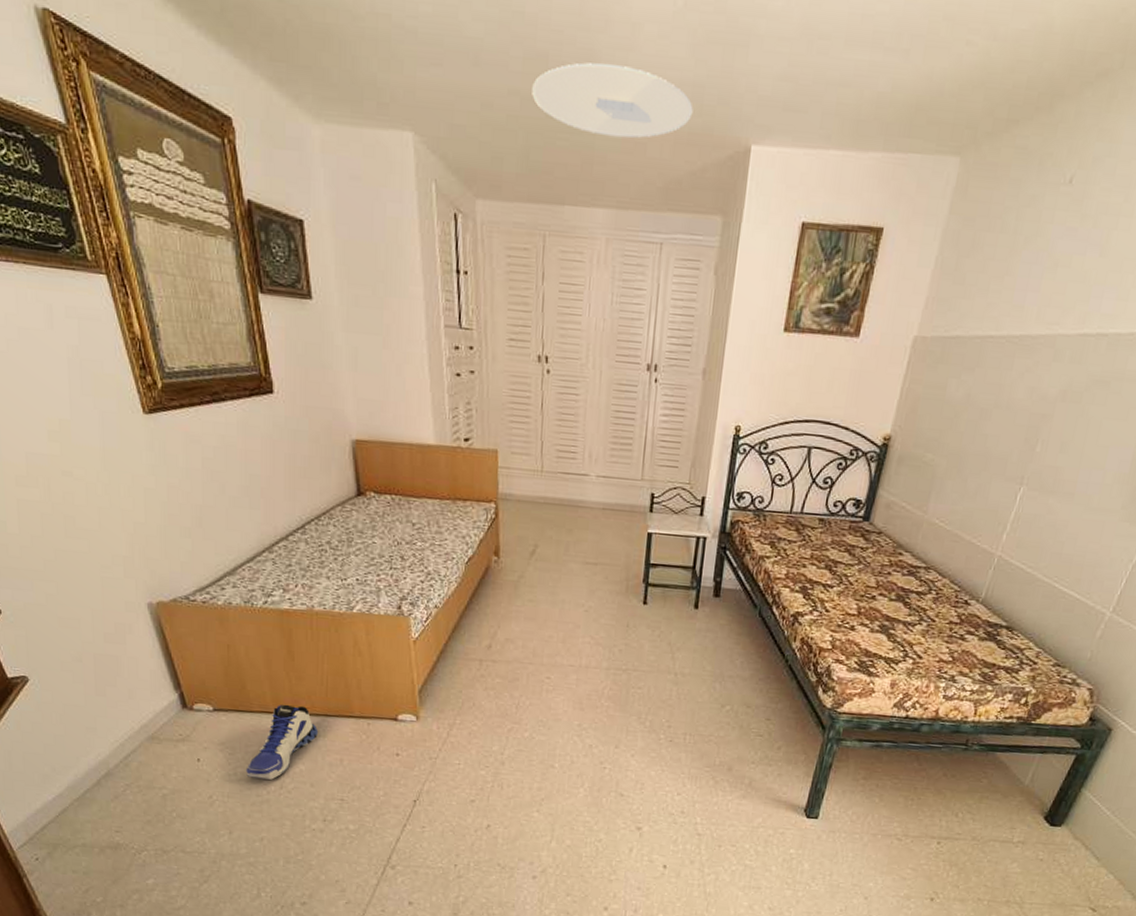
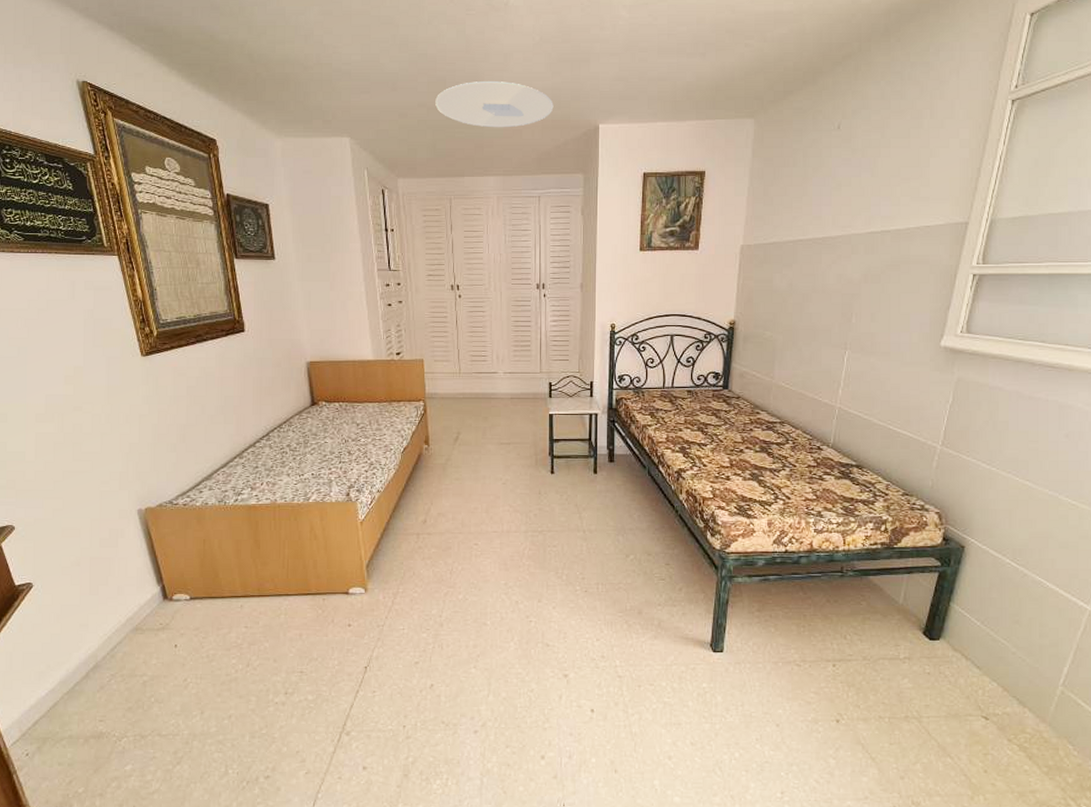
sneaker: present [246,704,319,780] -> none [217,588,281,659]

